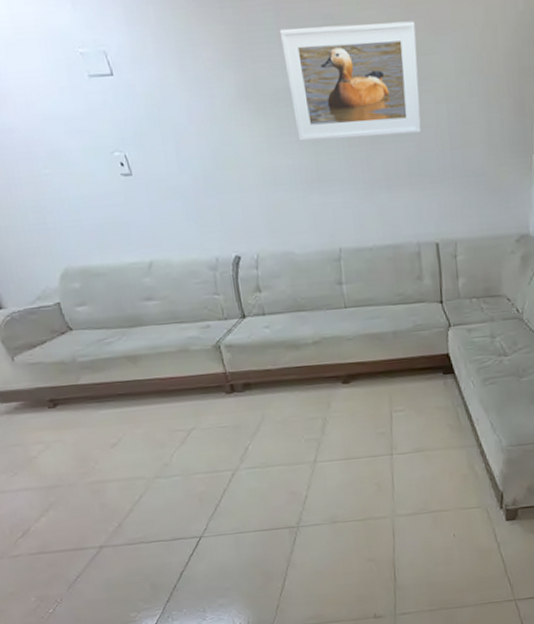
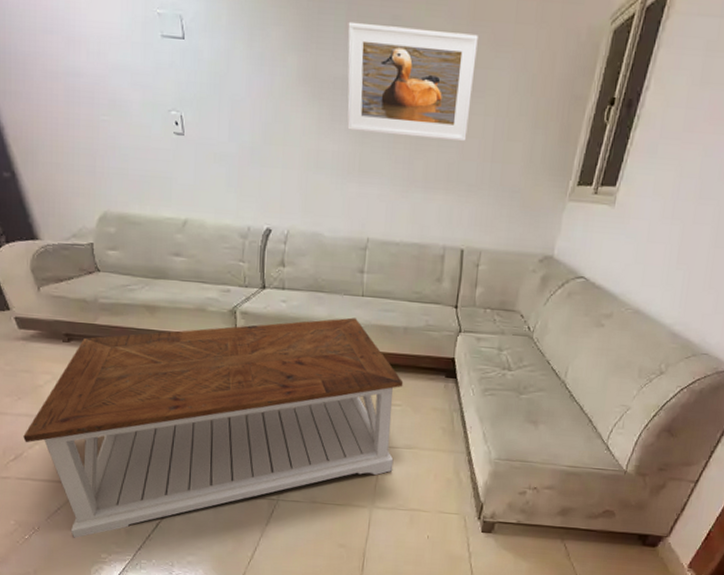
coffee table: none [27,331,408,603] -> present [23,317,404,538]

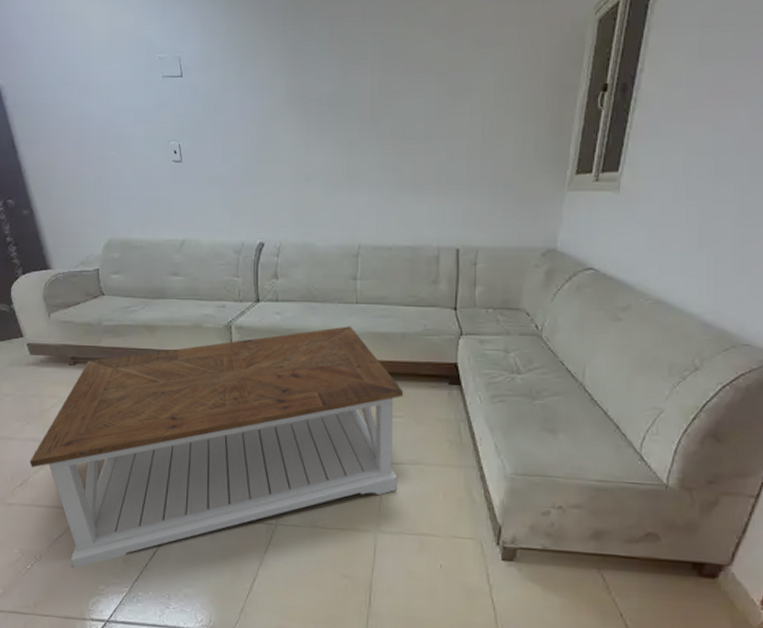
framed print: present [347,21,478,142] -> none [331,40,459,143]

